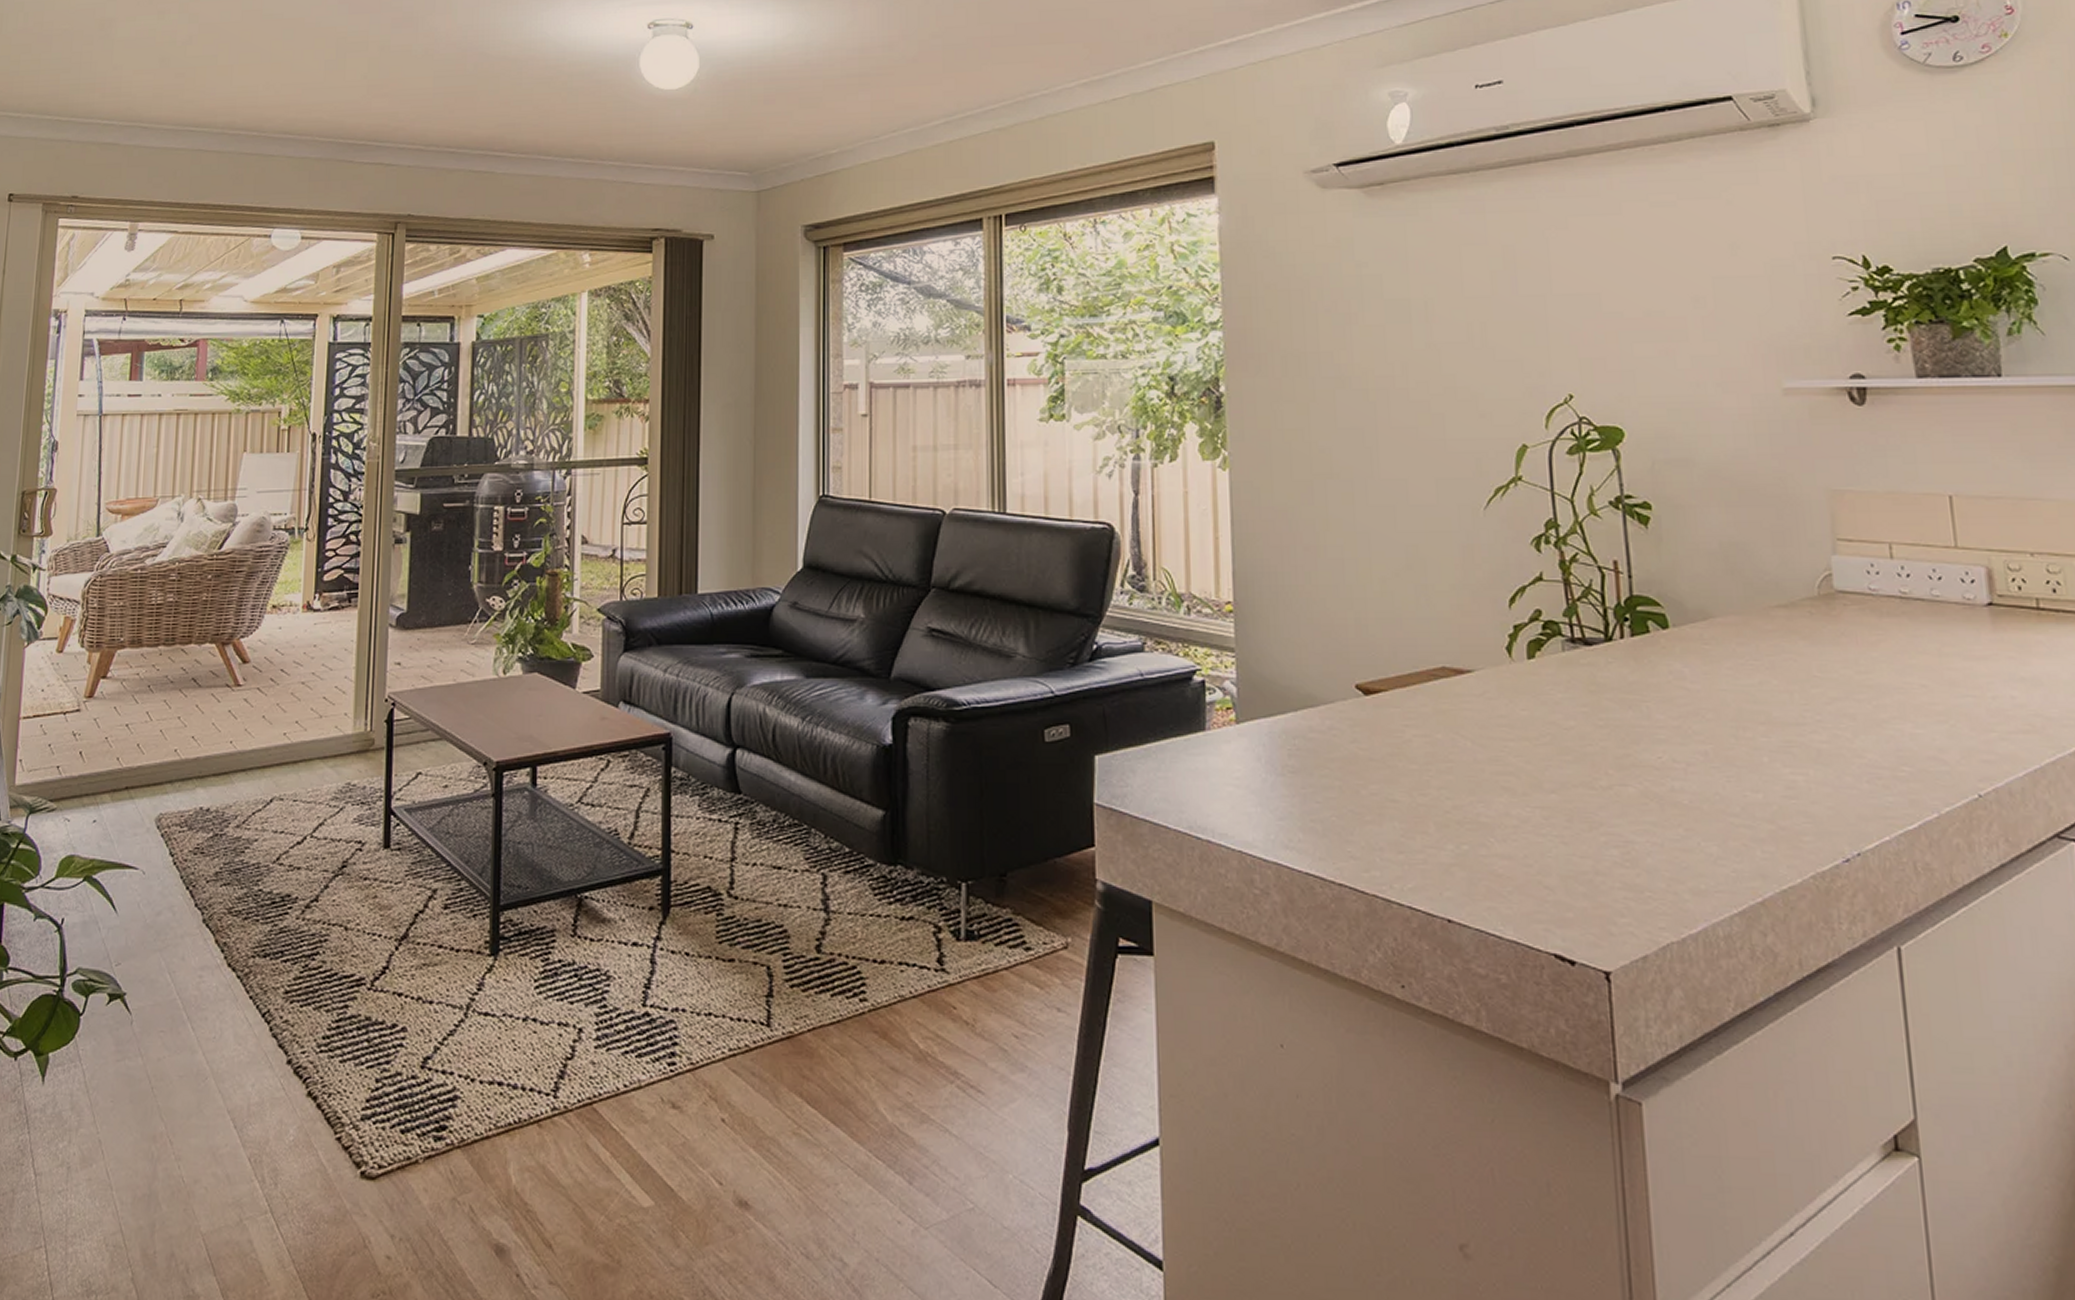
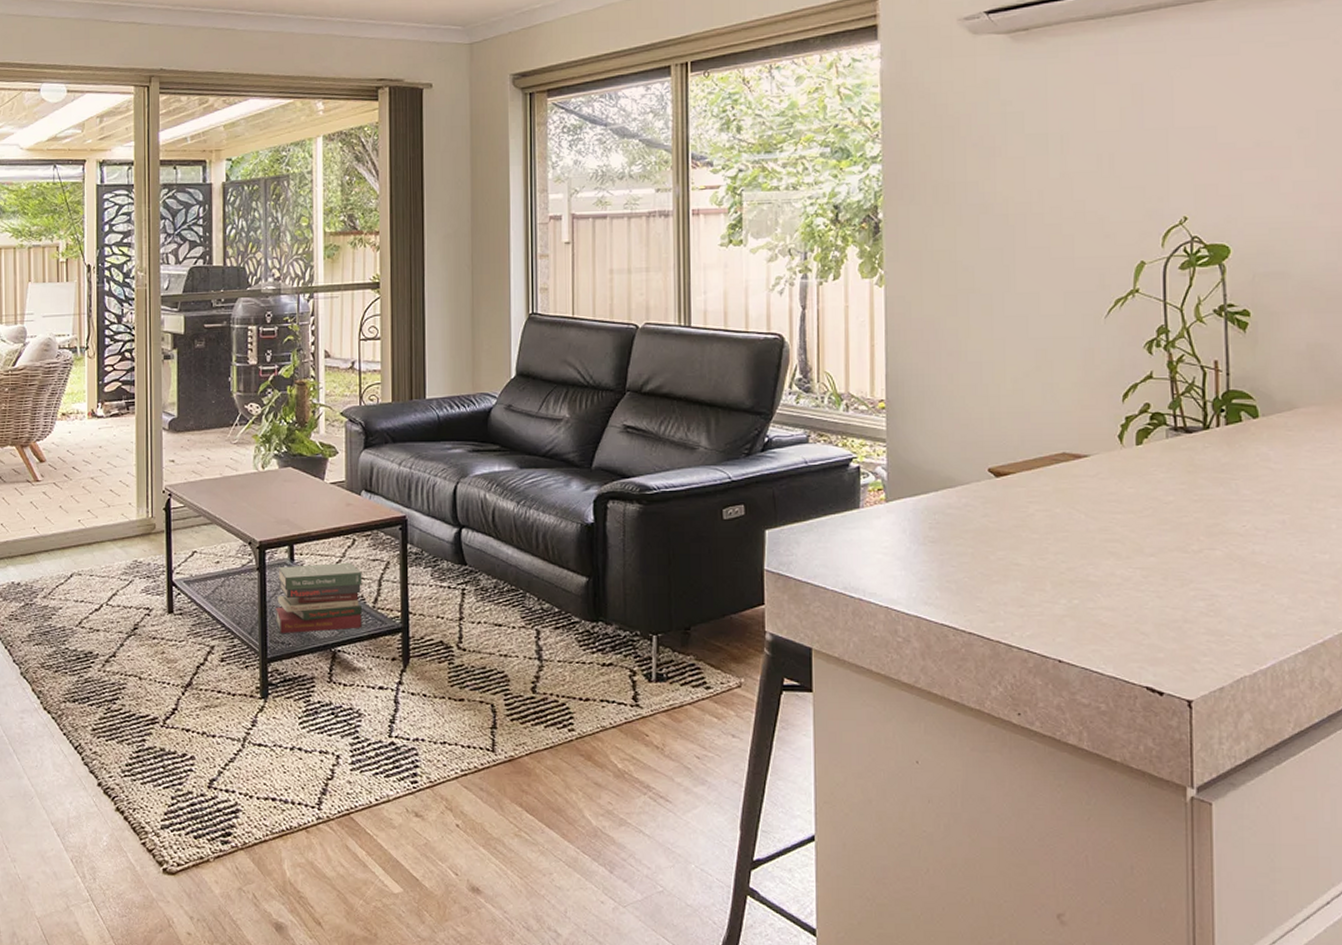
books: none [511,788,617,875] -> present [275,562,362,633]

